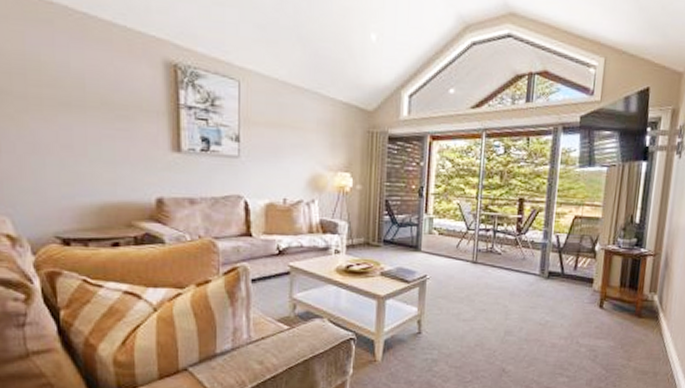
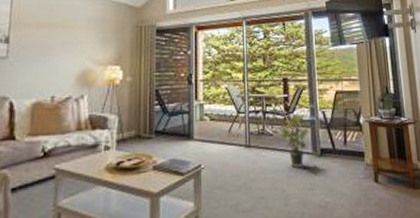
potted plant: none [509,235,540,287] -> present [280,113,309,168]

